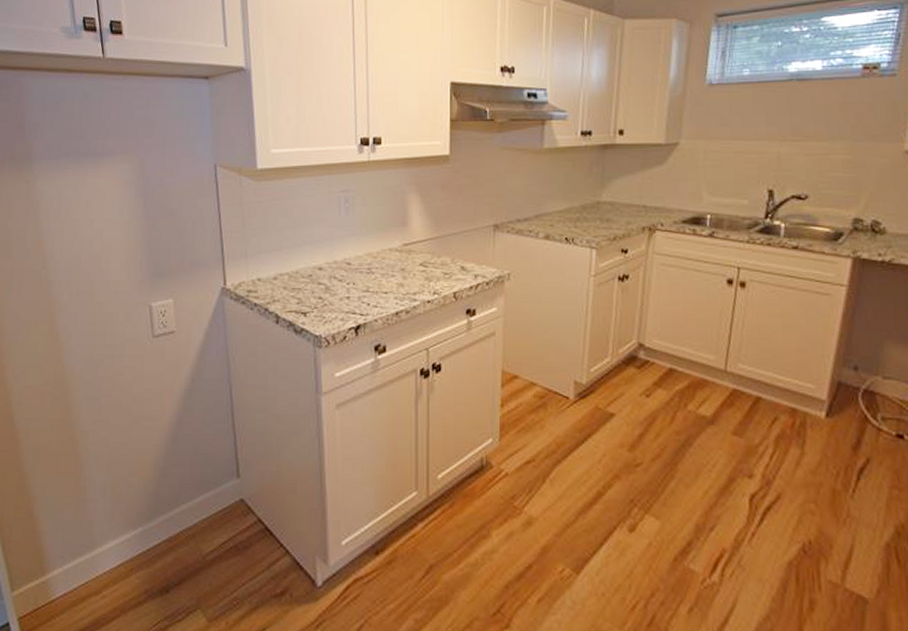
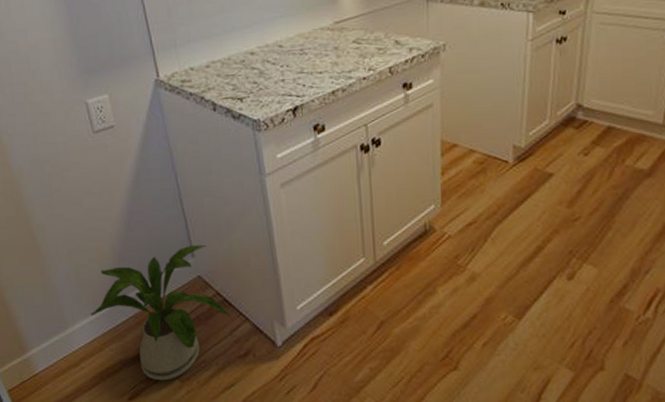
house plant: none [122,464,271,619] -> present [90,244,231,381]

